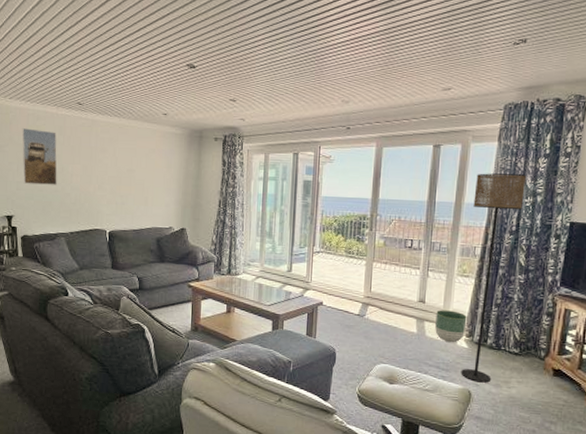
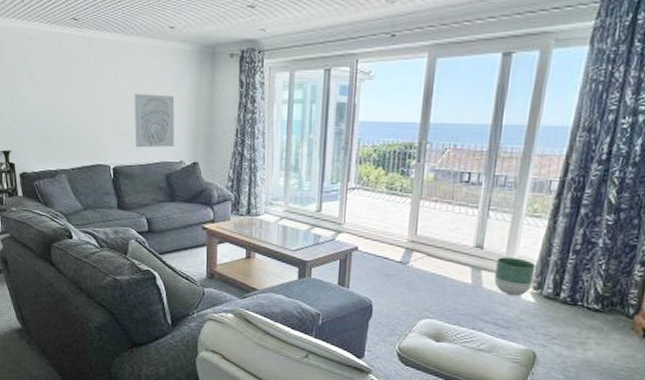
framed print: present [22,128,57,185] -> none [13,51,54,115]
wall art: none [129,168,166,215] -> present [134,93,175,148]
floor lamp: present [461,173,526,383] -> none [524,87,625,344]

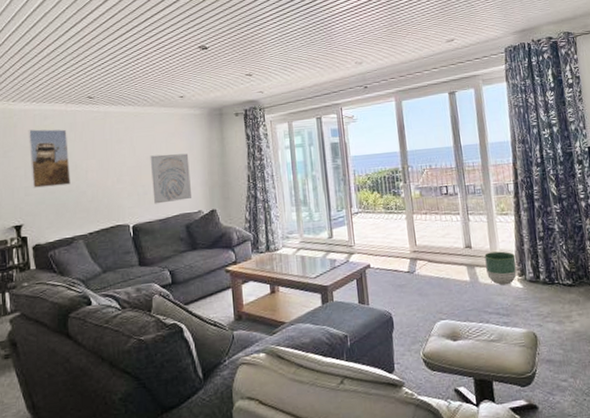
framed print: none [13,51,54,115] -> present [28,129,71,188]

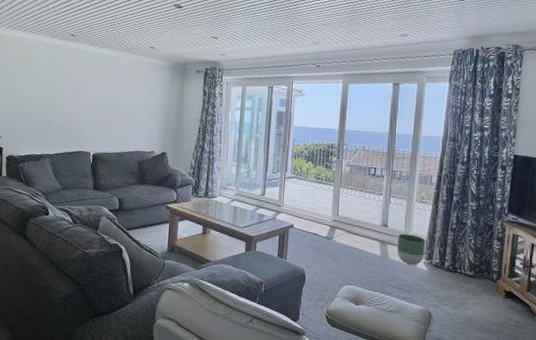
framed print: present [28,129,71,188] -> none [13,55,49,109]
wall art: present [150,153,191,204] -> none [114,95,150,140]

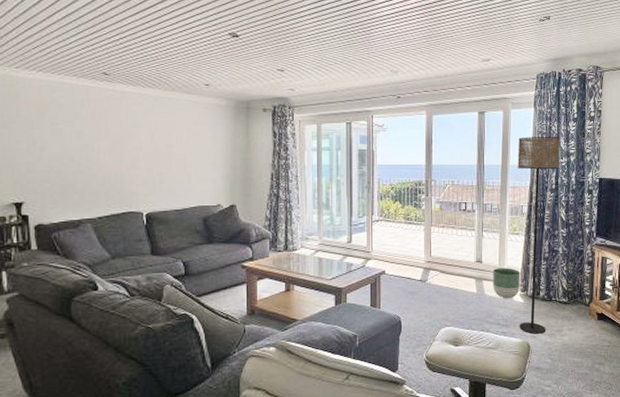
floor lamp: none [421,109,474,304] -> present [517,137,560,334]

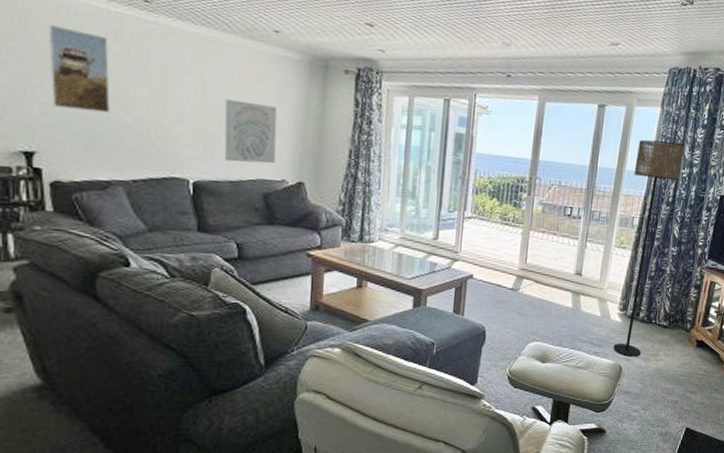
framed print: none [32,101,80,165] -> present [47,24,110,113]
wall art: none [169,143,211,194] -> present [224,99,278,164]
planter: present [493,268,521,299] -> none [590,283,622,317]

